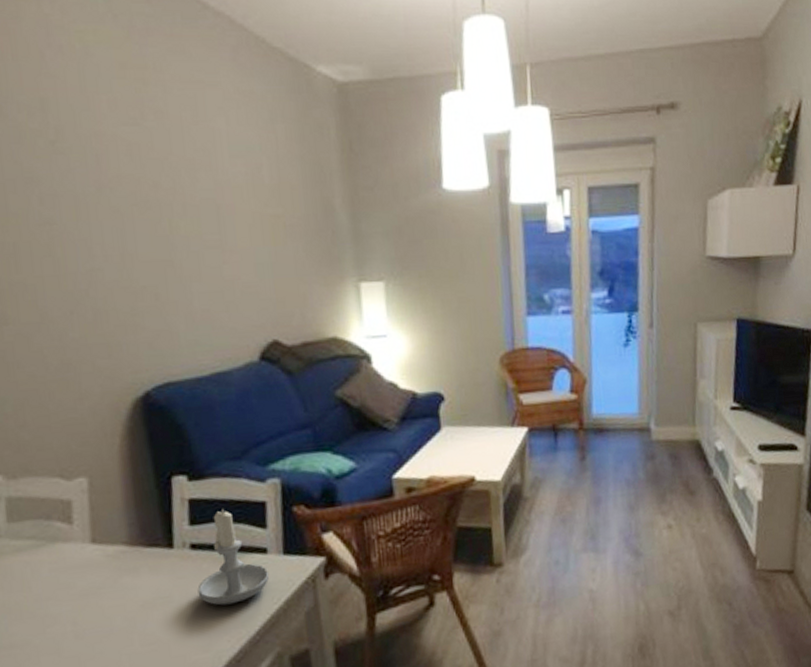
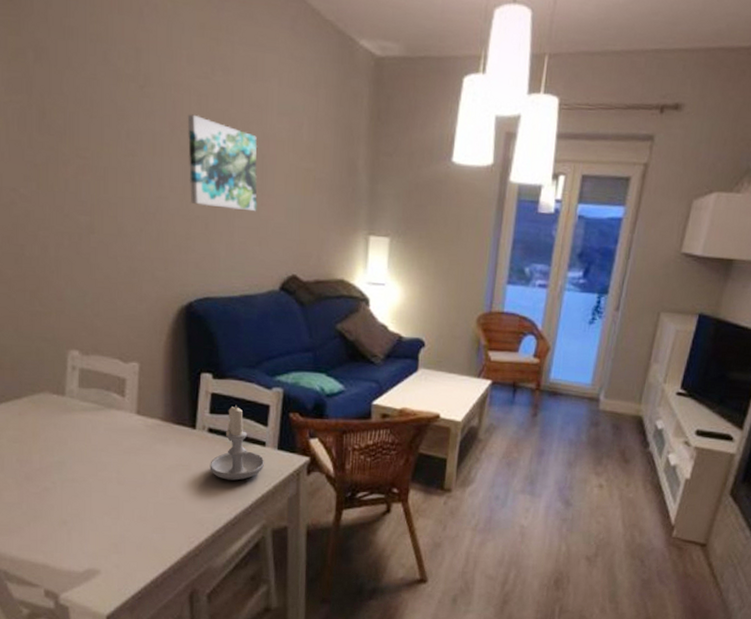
wall art: none [116,167,219,273] -> present [187,114,258,212]

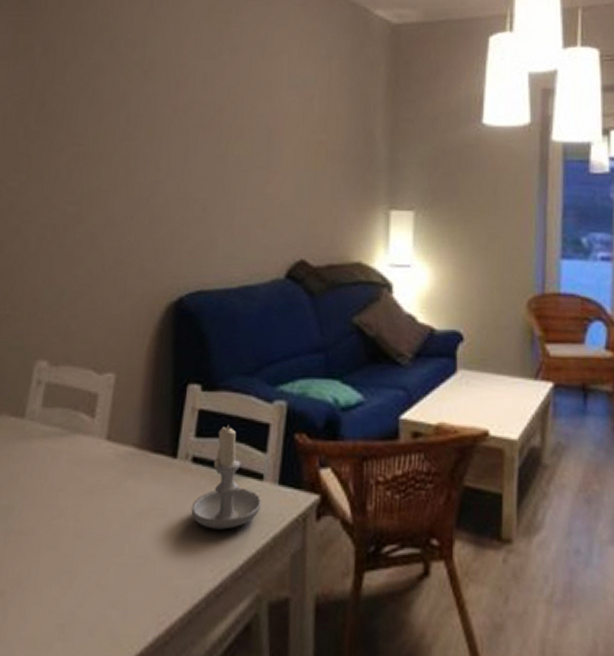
wall art: present [187,114,258,212] -> none [188,94,265,191]

